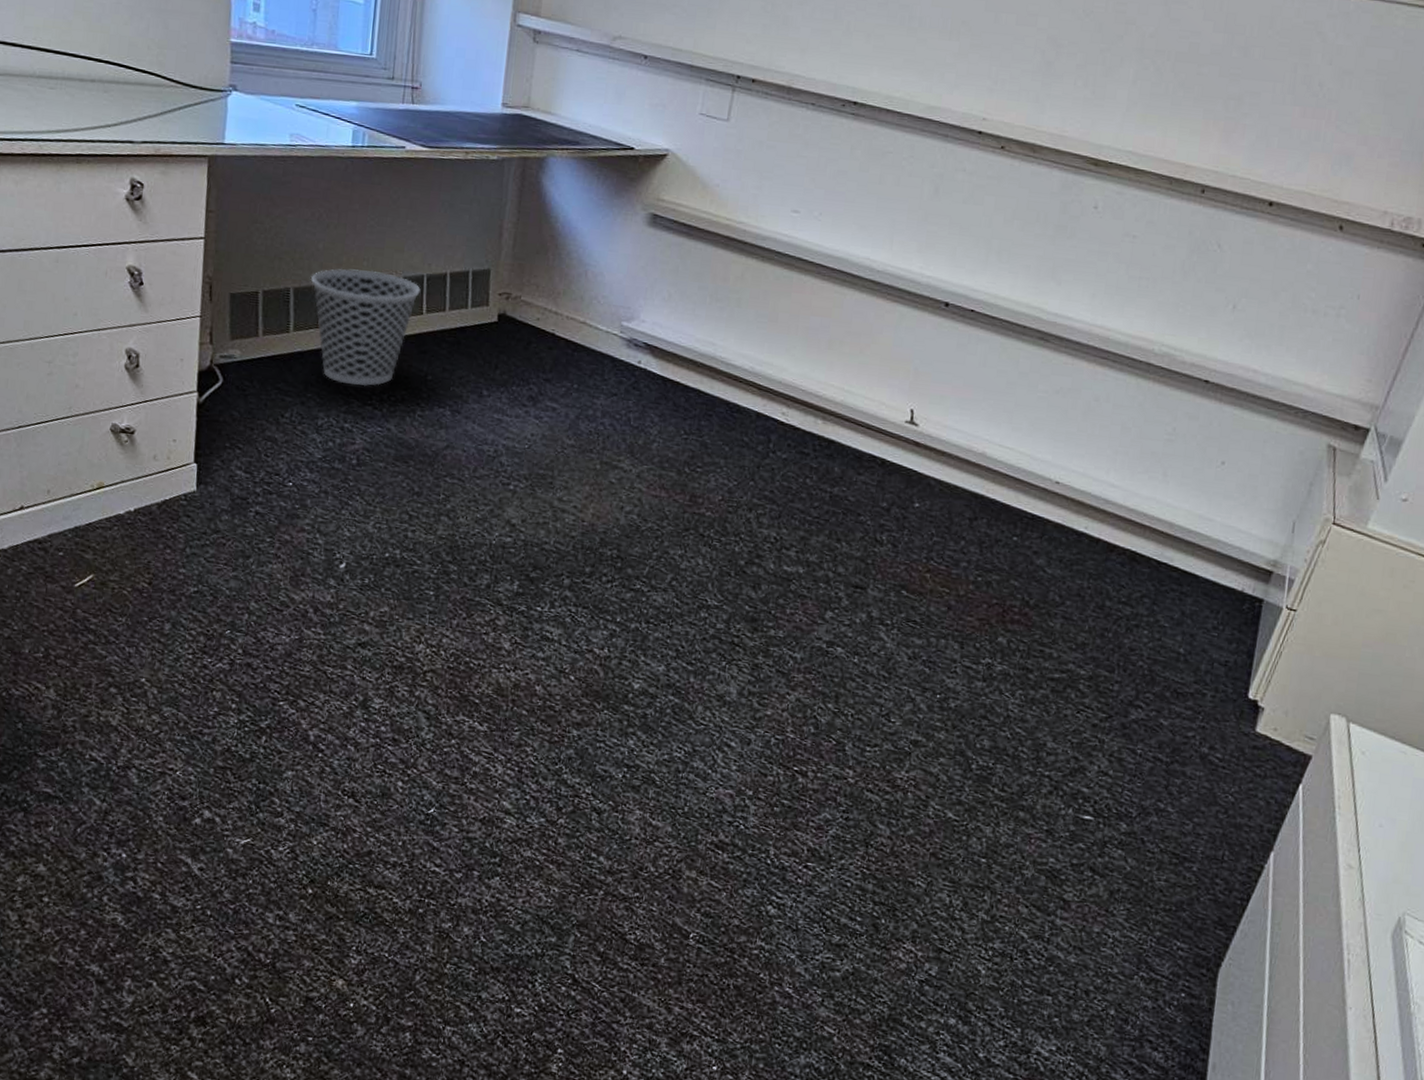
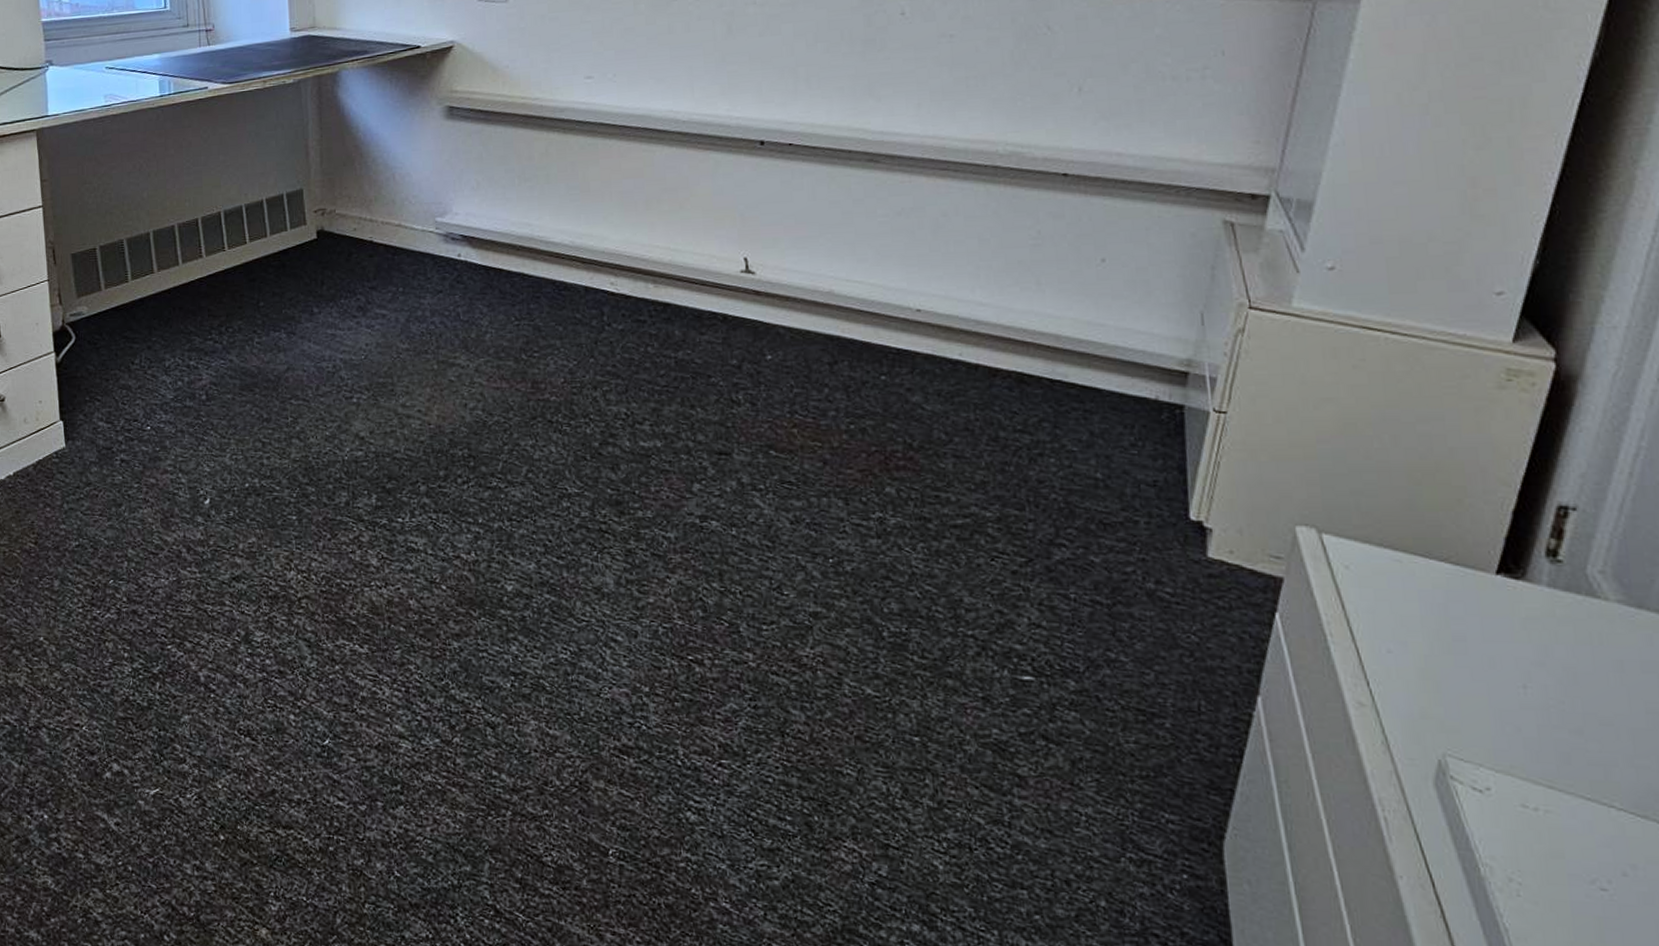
wastebasket: present [310,268,421,387] -> none [140,209,241,323]

